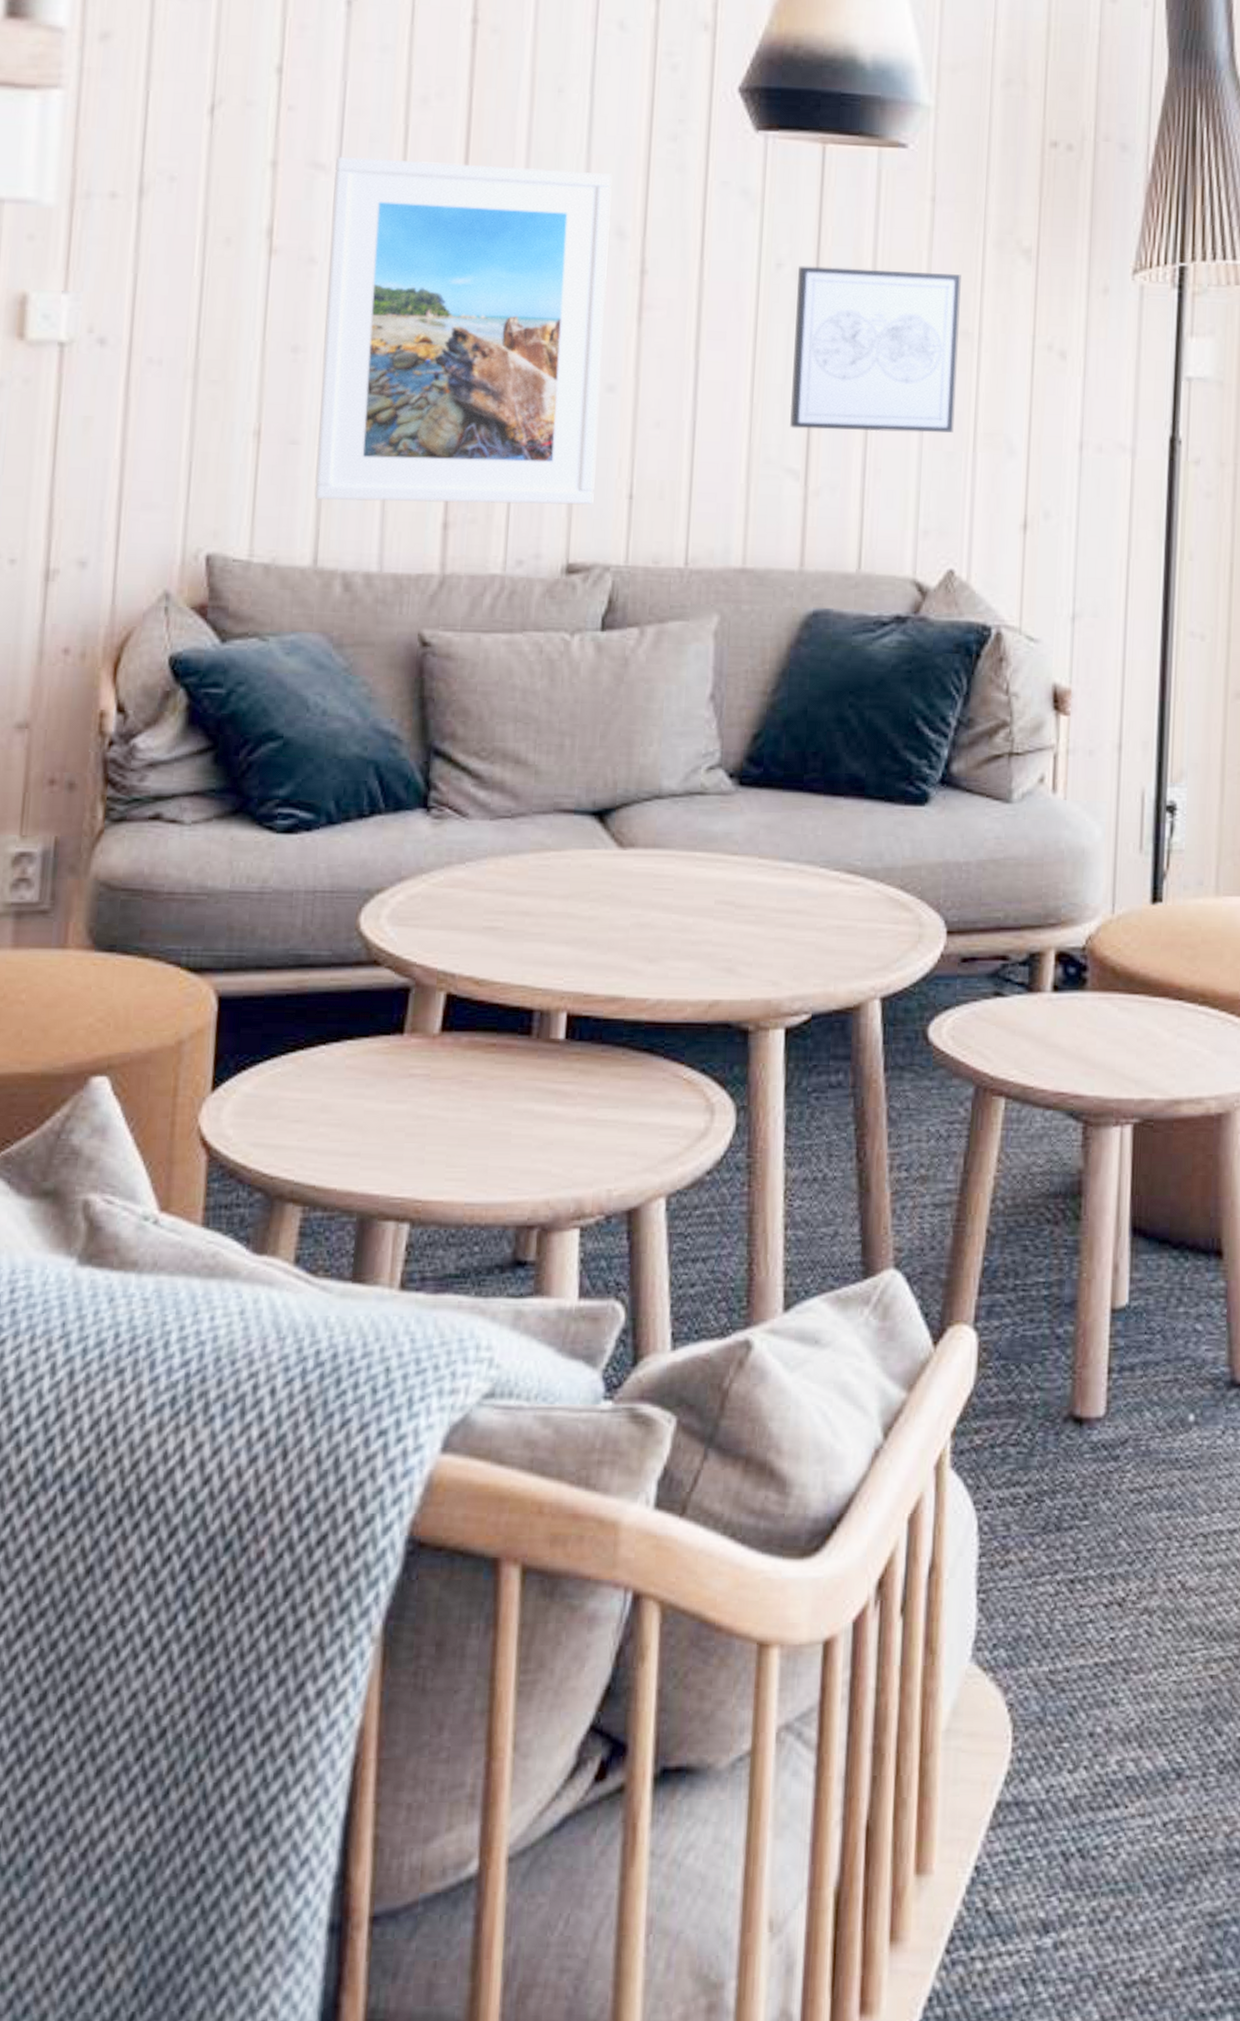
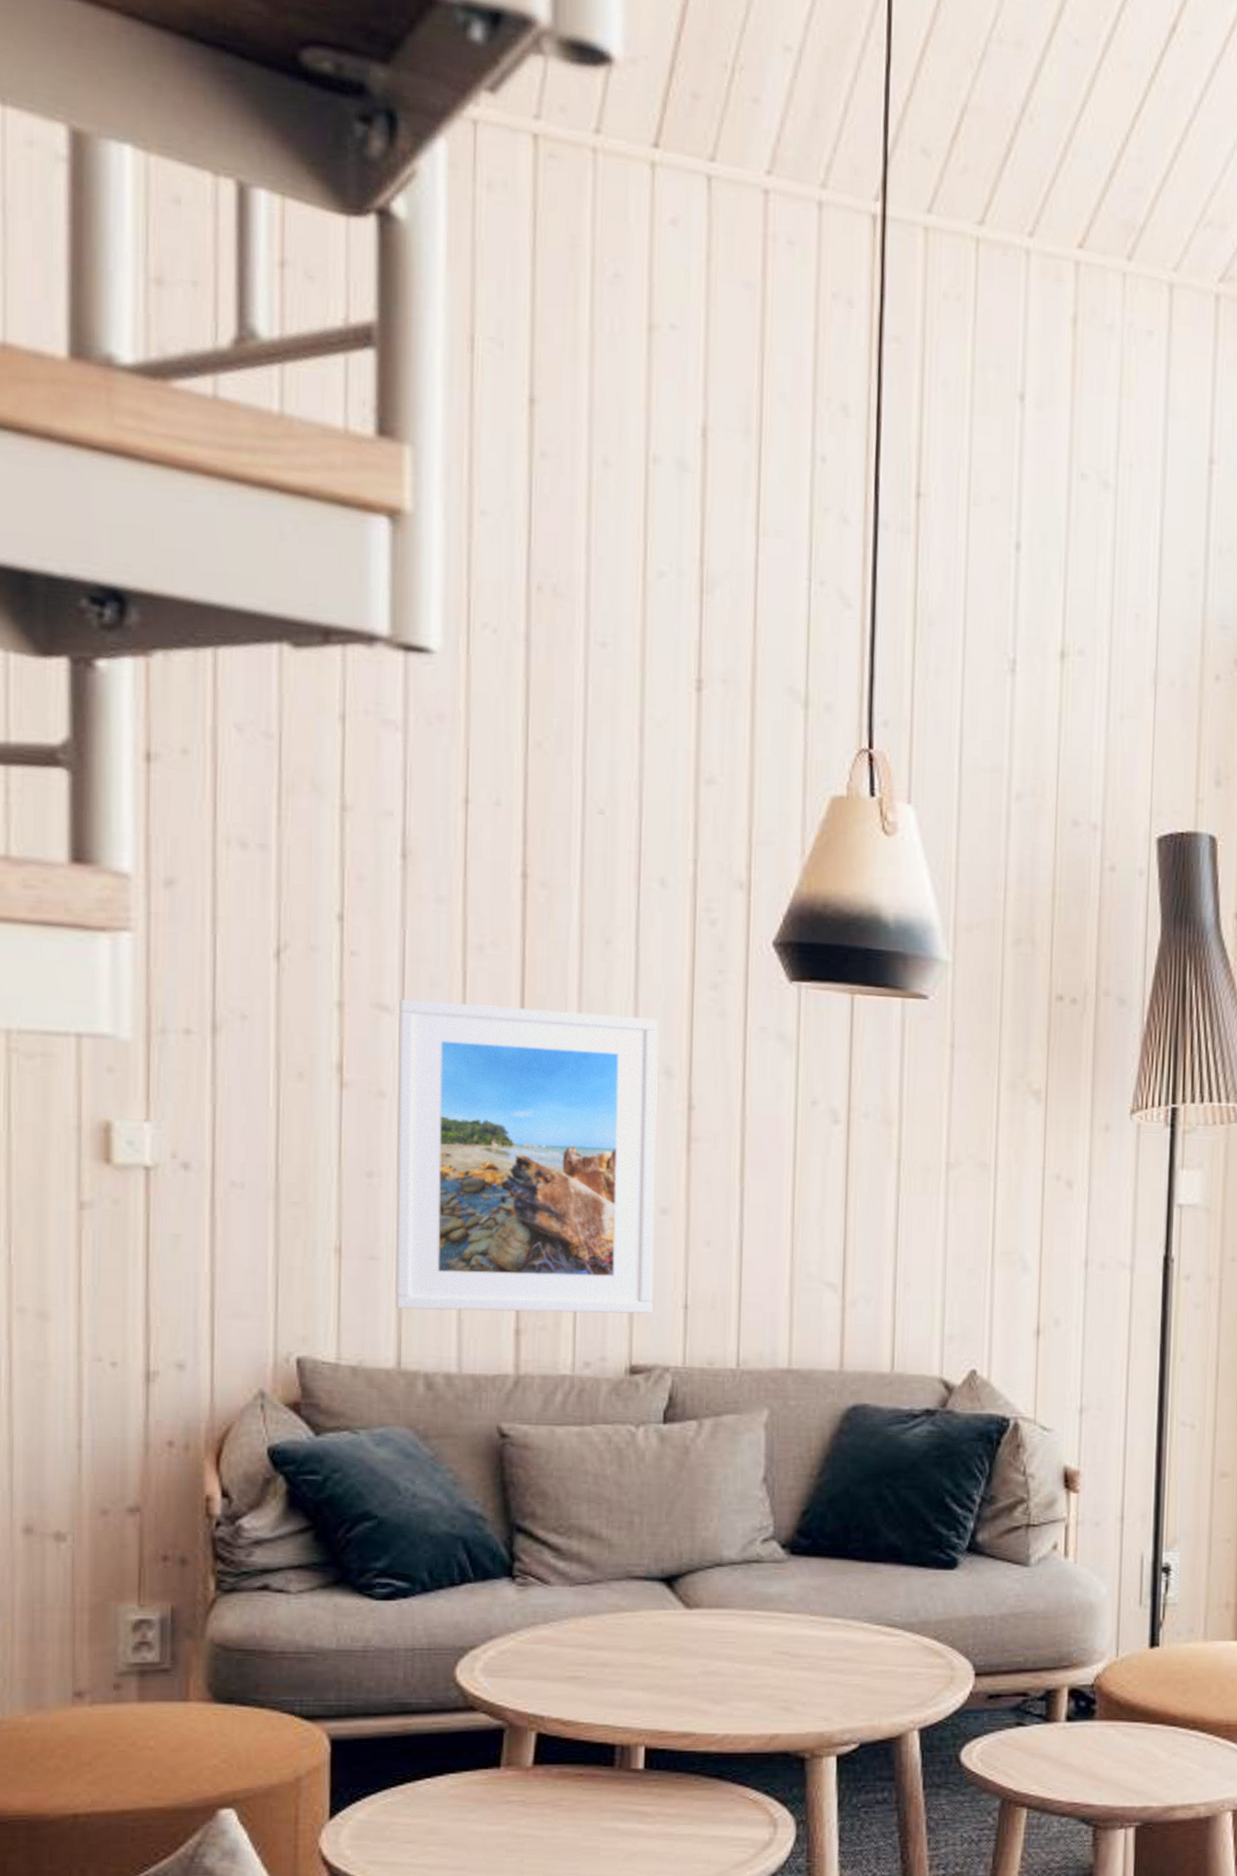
wall art: present [790,266,961,433] -> none [827,1103,979,1252]

